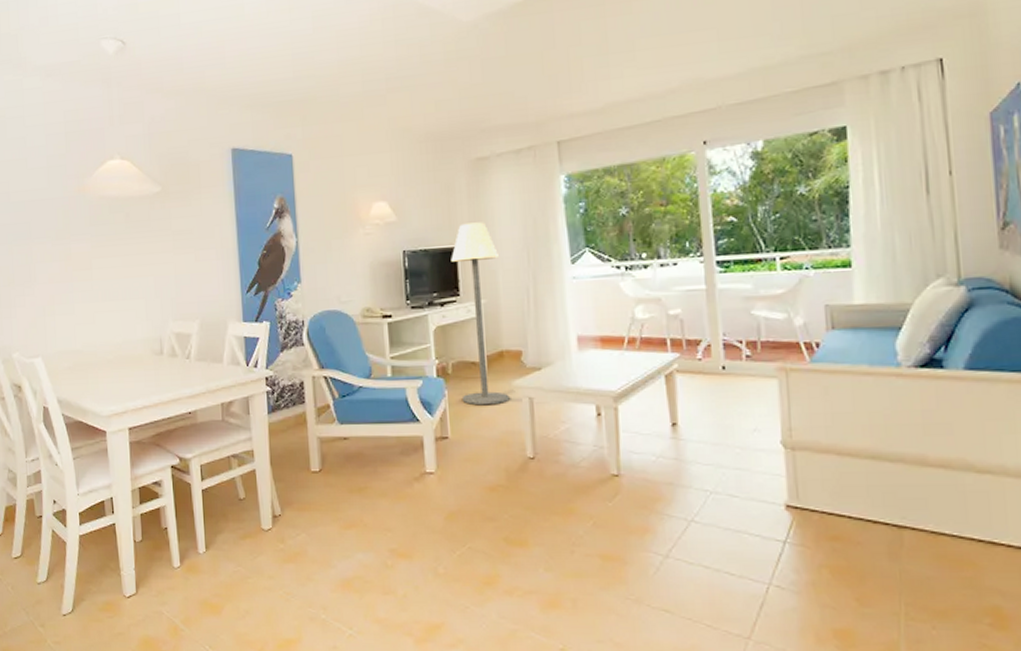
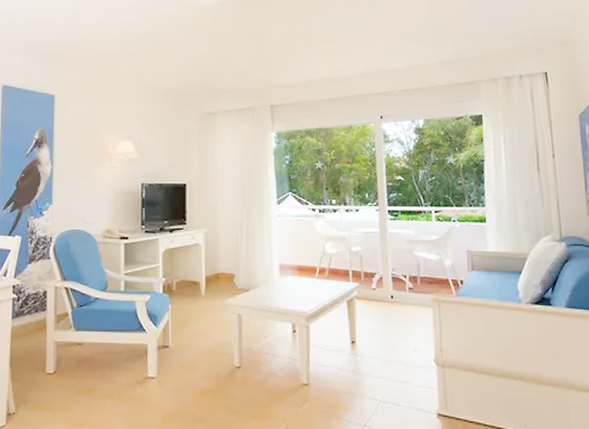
floor lamp: present [451,222,510,406] -> none [181,165,222,320]

